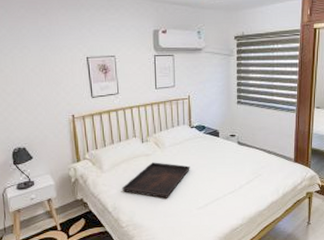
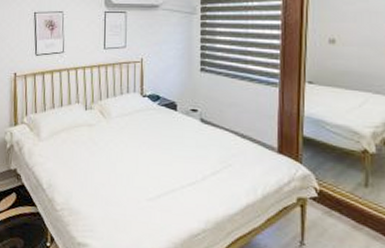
serving tray: present [122,162,190,198] -> none [59,134,140,181]

